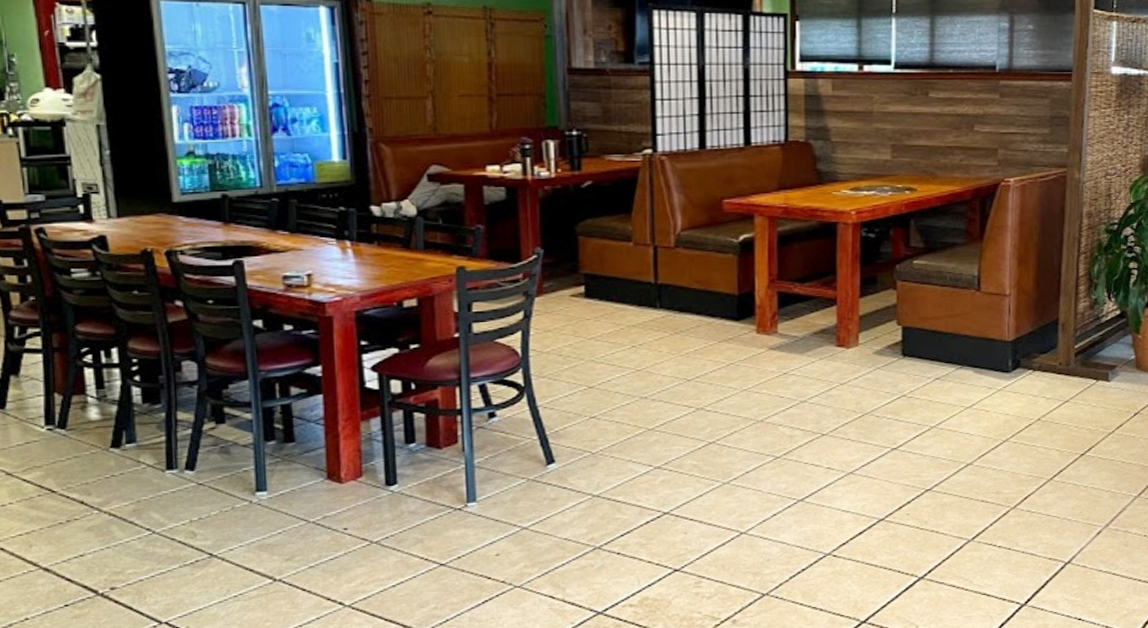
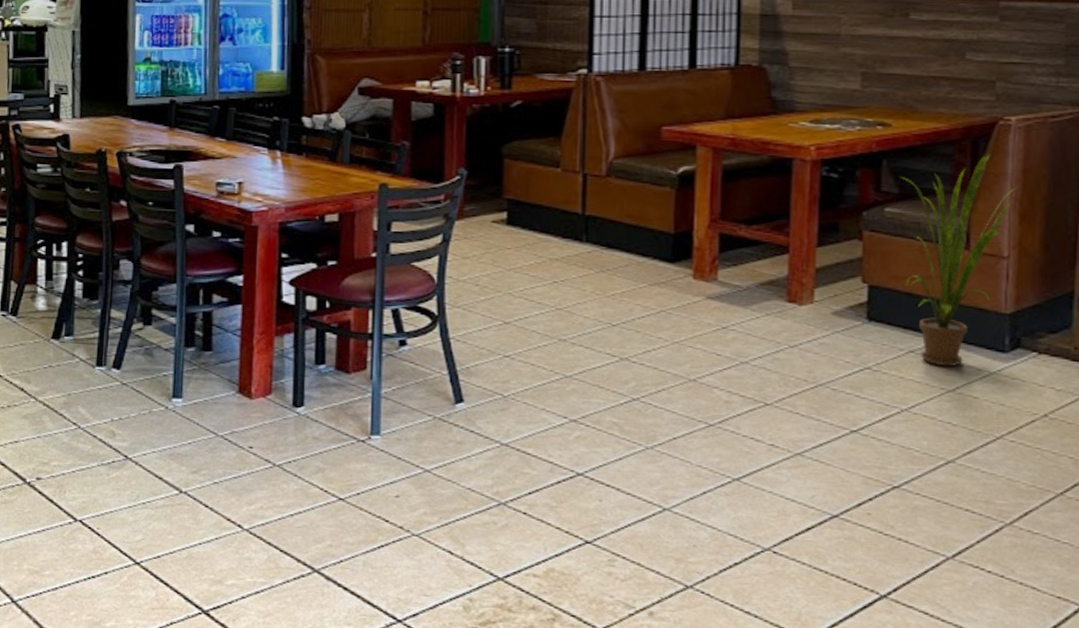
house plant: none [925,210,1016,388] -> present [900,154,1017,366]

